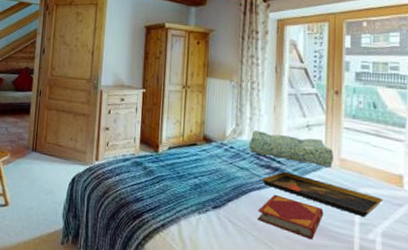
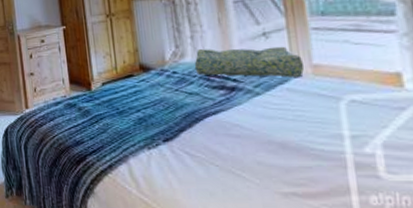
hardback book: present [257,194,324,240] -> none [218,116,301,162]
decorative tray: present [262,171,383,218] -> none [217,89,379,129]

